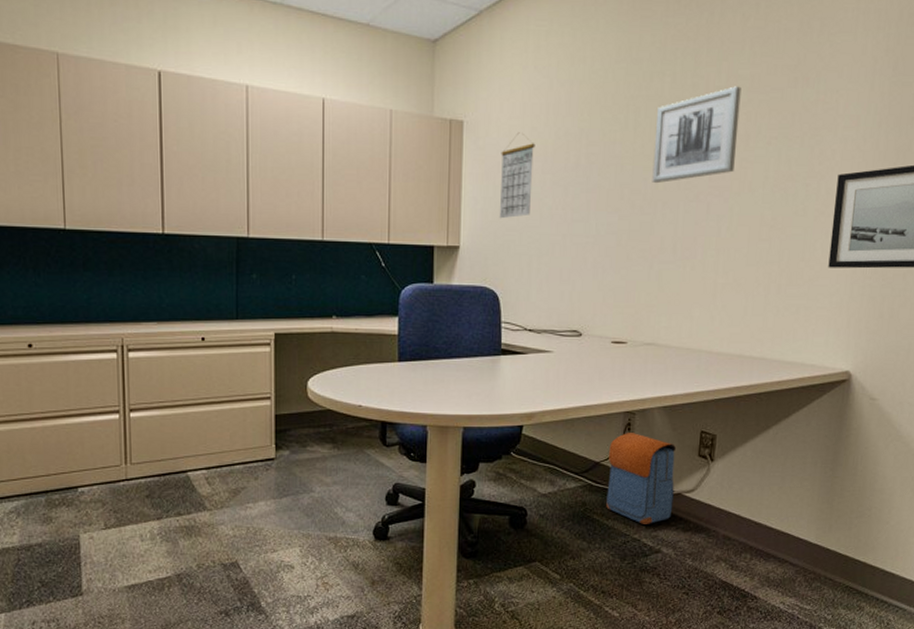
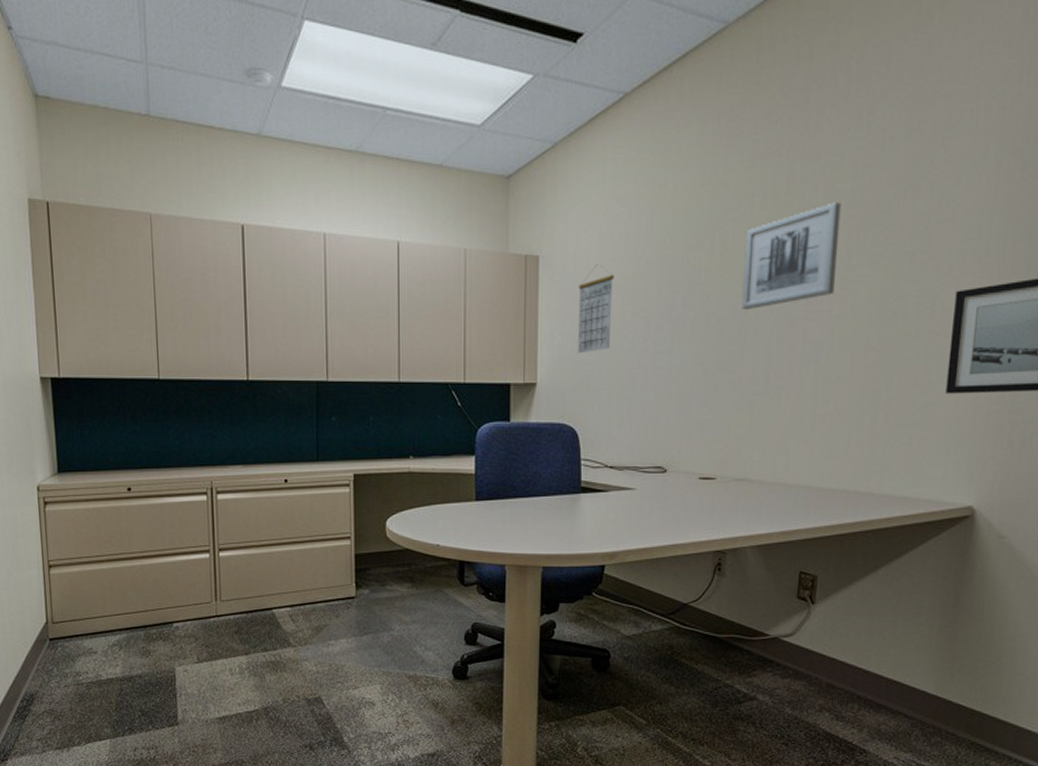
backpack: present [606,433,677,524] -> none [695,573,773,670]

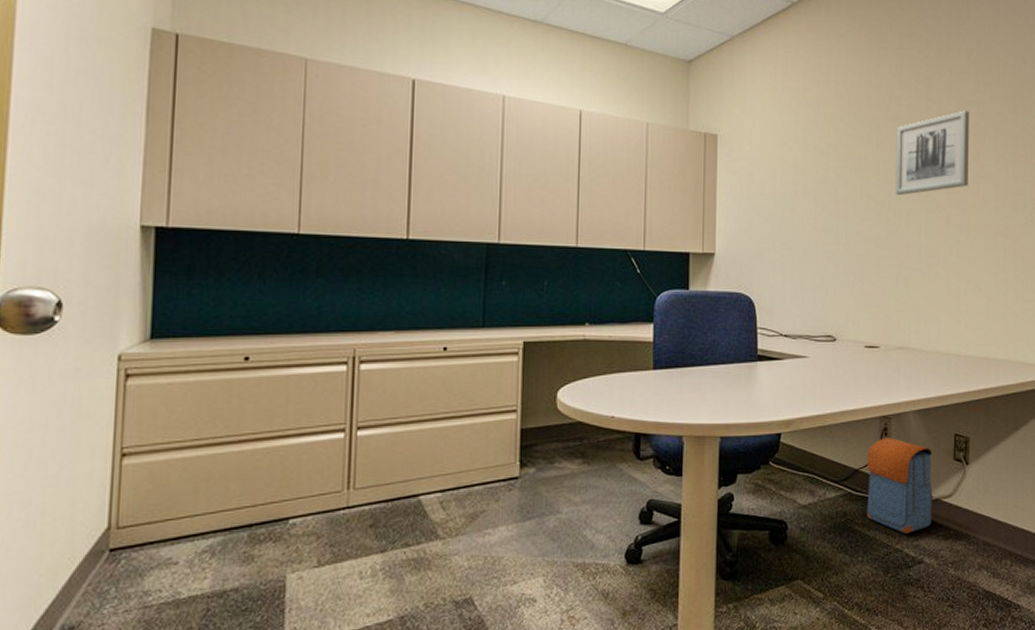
calendar: present [577,264,615,354] -> none [753,146,786,227]
backpack: none [695,573,773,670] -> present [867,438,933,534]

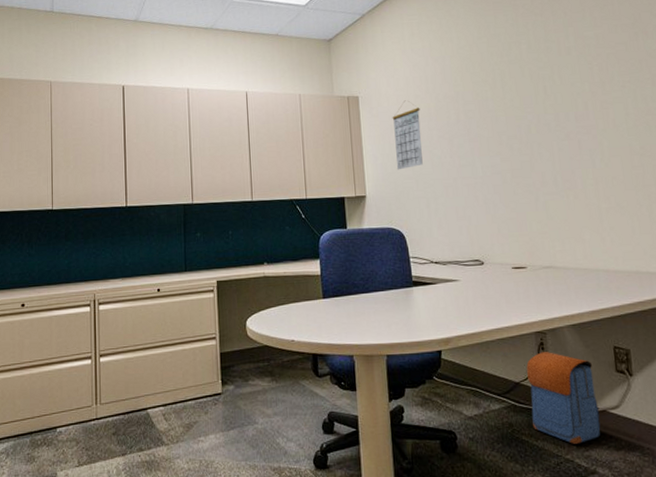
calendar: none [753,146,786,227] -> present [392,100,423,170]
wall art: present [895,110,970,196] -> none [519,45,597,129]

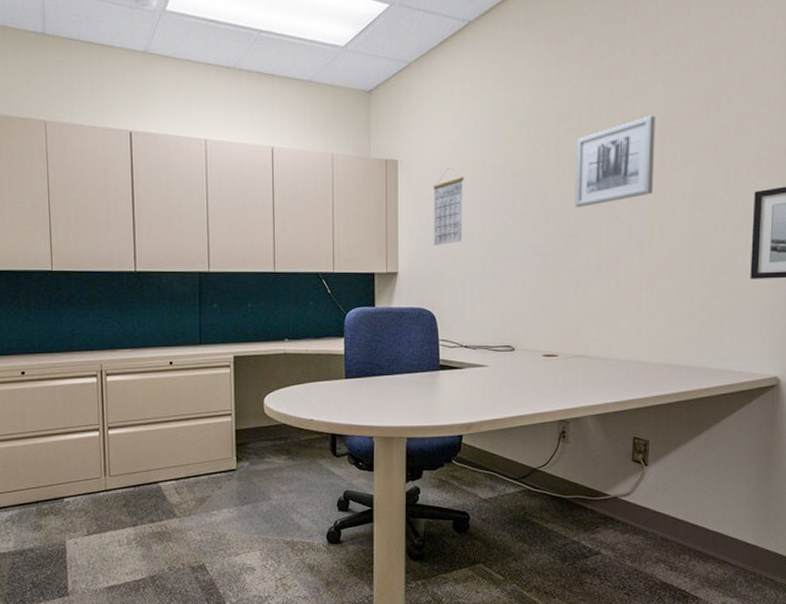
wall art: none [519,45,597,129] -> present [575,116,656,208]
backpack: present [526,352,601,444] -> none [545,440,611,527]

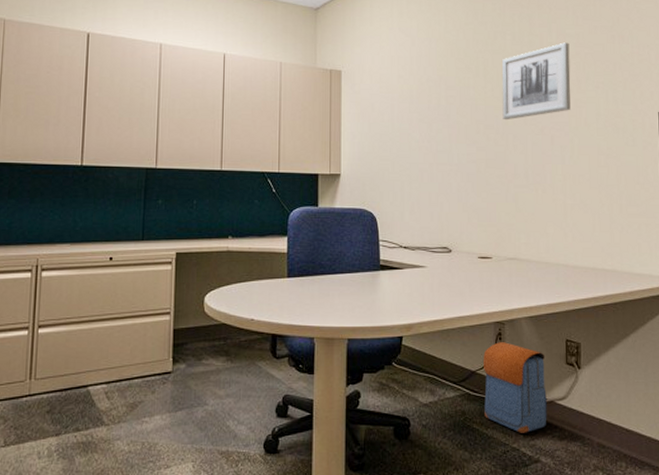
calendar: present [433,168,464,246] -> none [374,79,402,151]
backpack: none [545,440,611,527] -> present [483,342,547,433]

